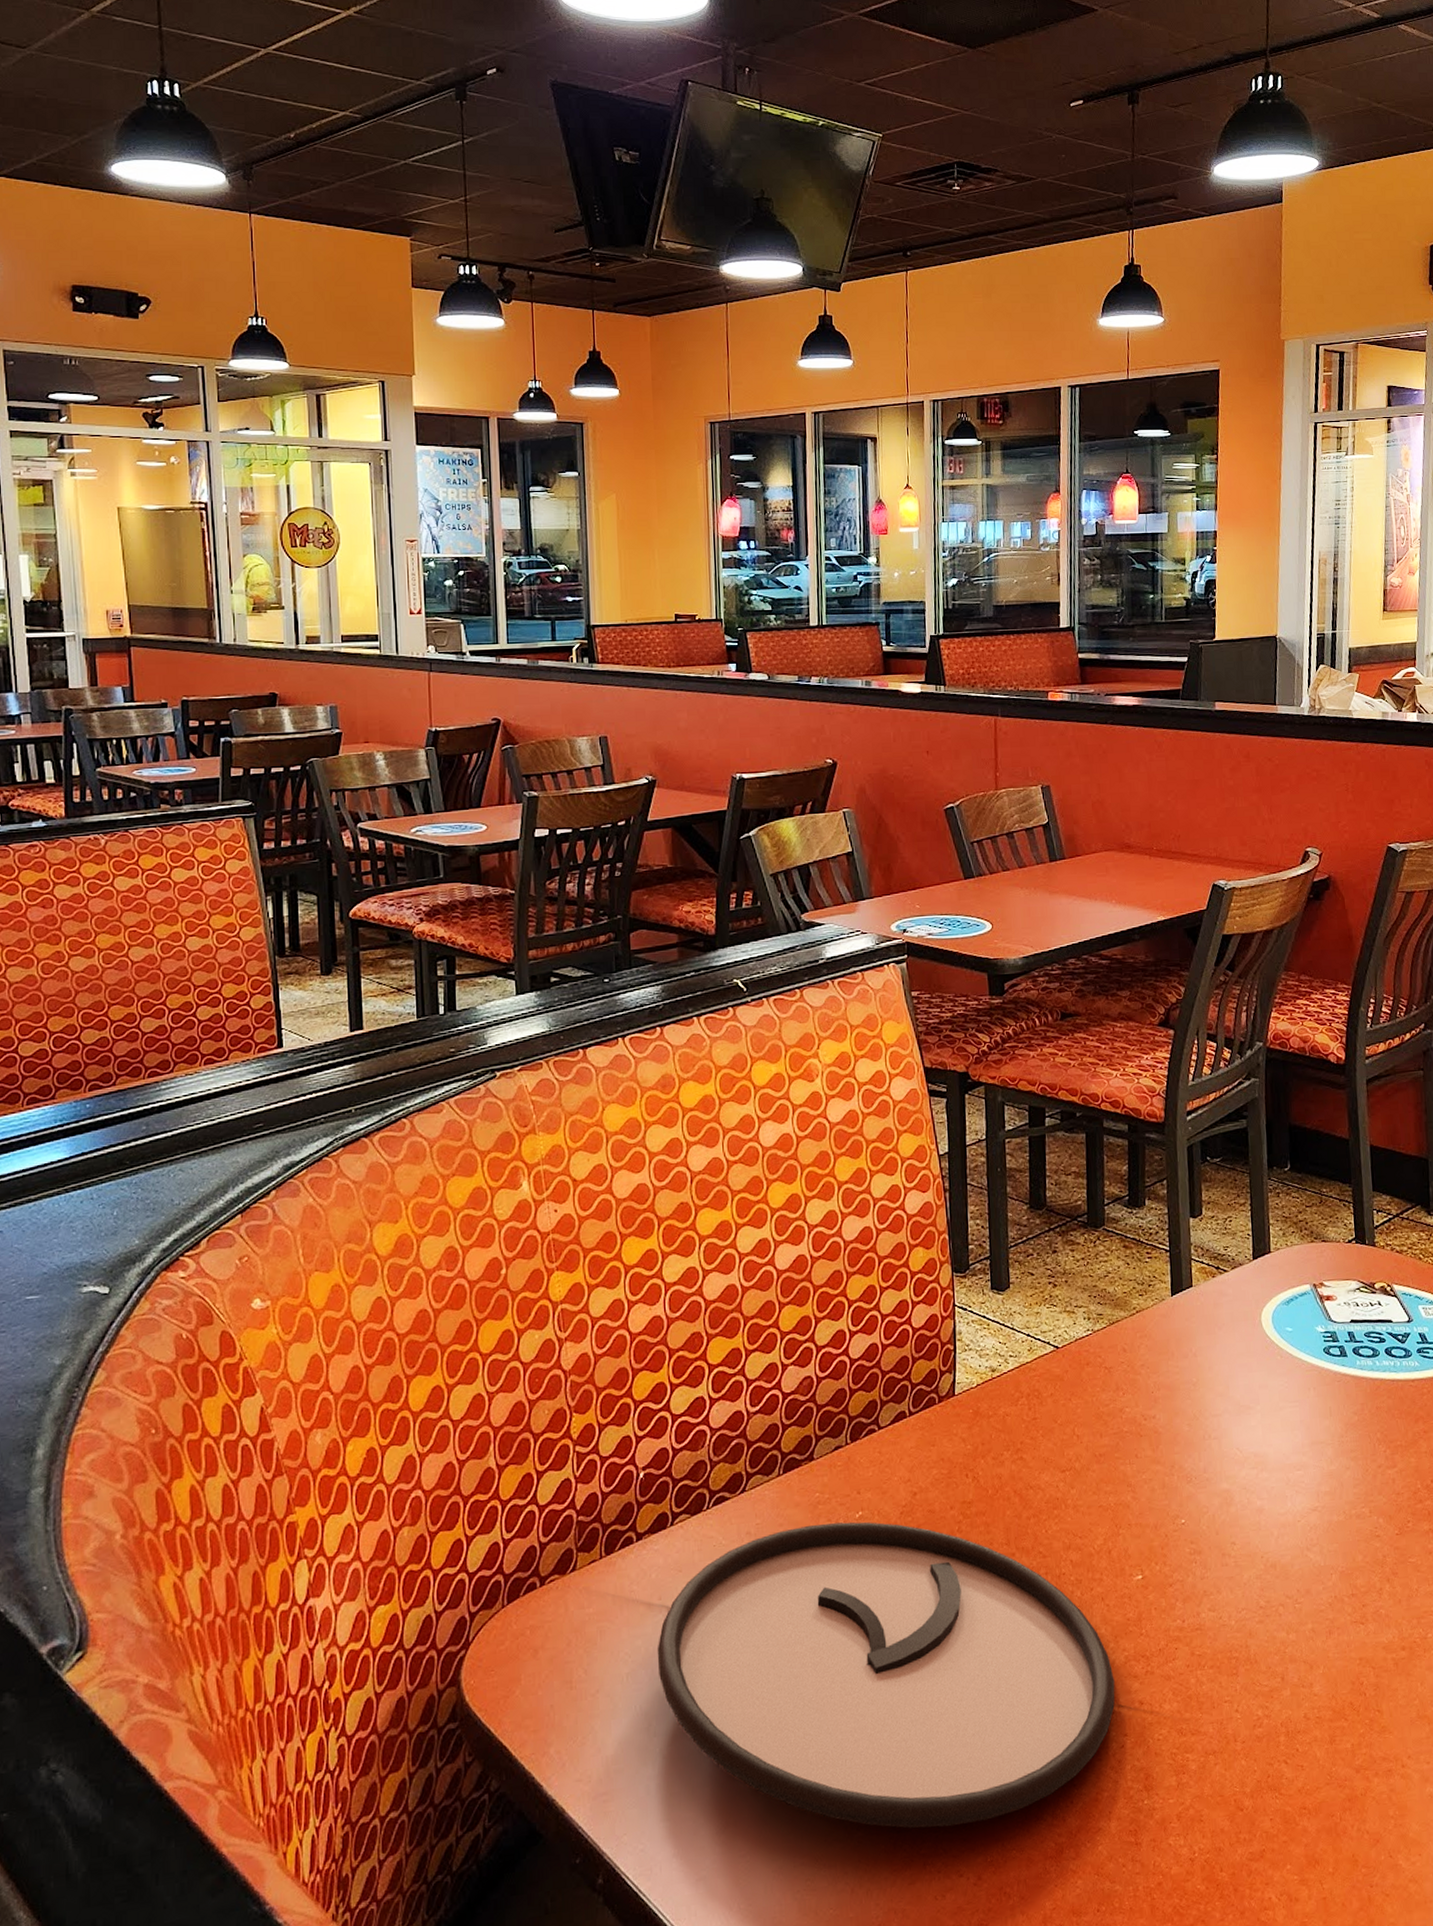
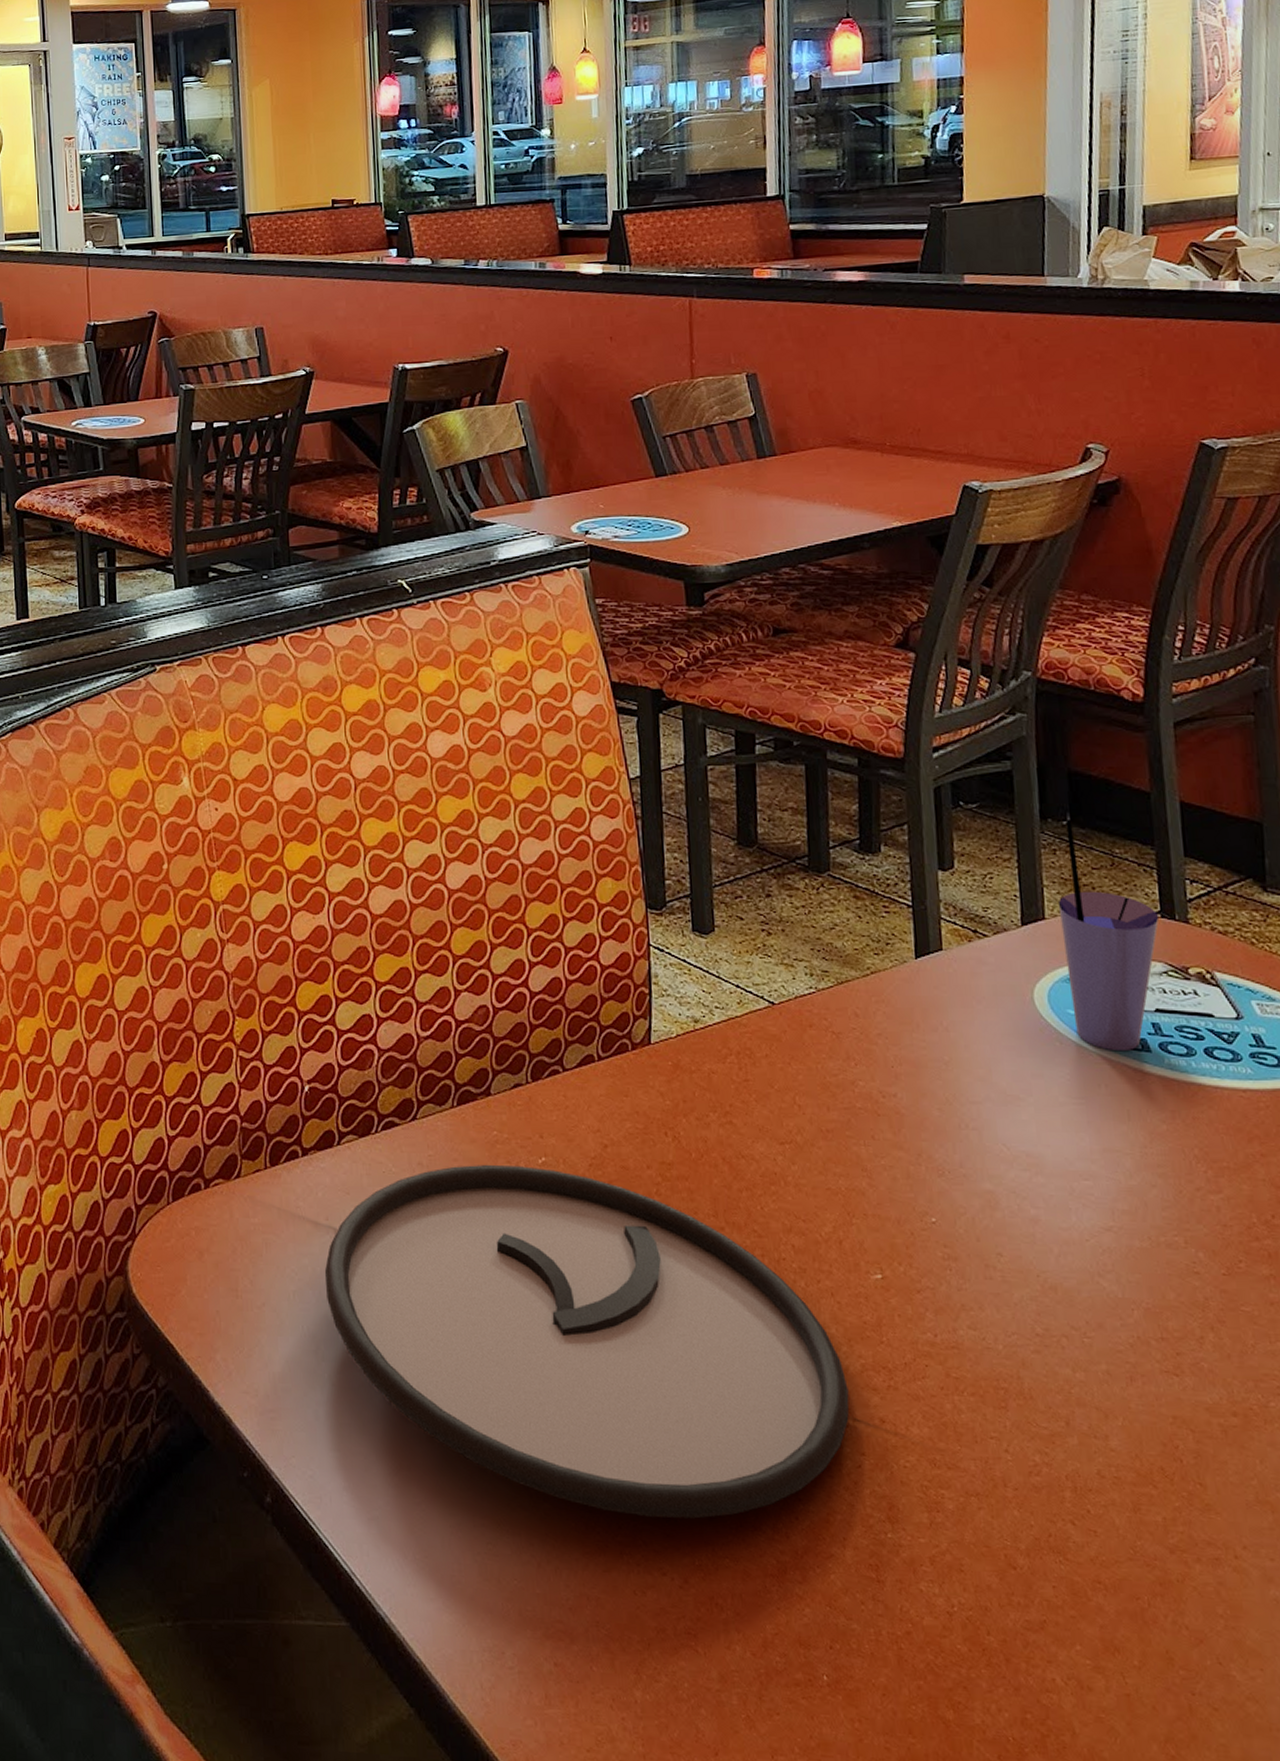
straw: none [1280,1165,1354,1359] -> present [1058,818,1159,1052]

